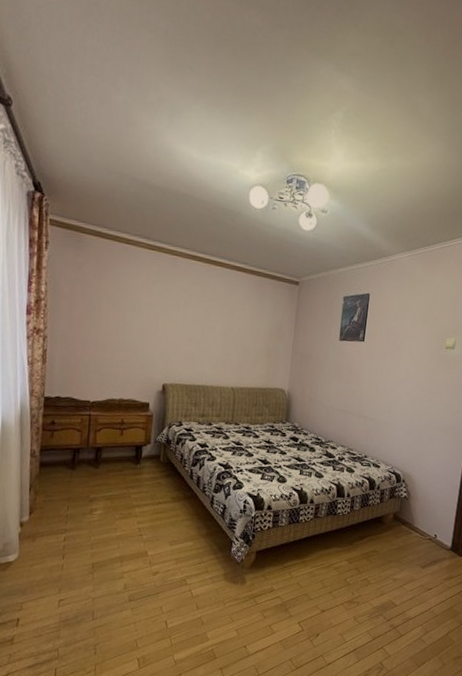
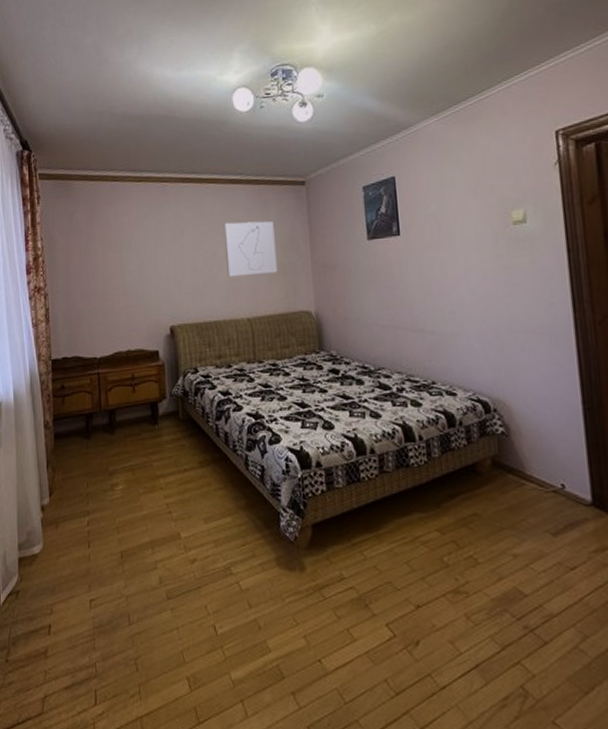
wall art: none [220,303,267,354] -> present [224,221,278,277]

